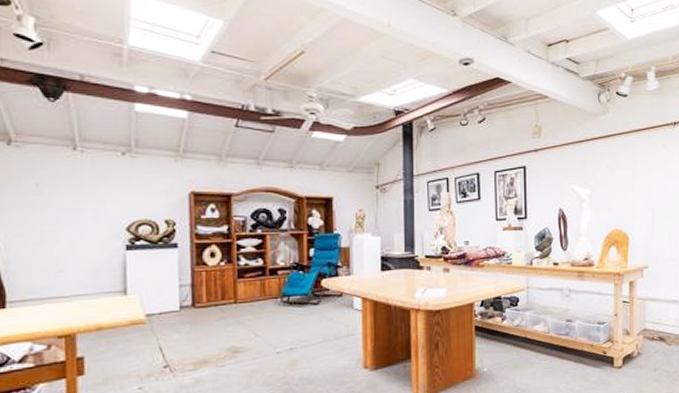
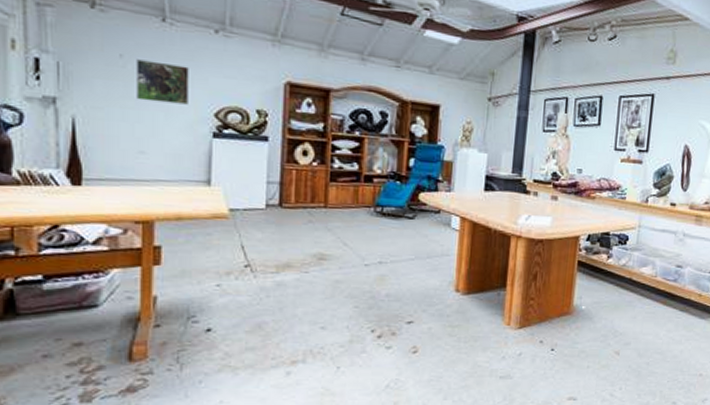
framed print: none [51,186,102,223] -> present [137,59,189,105]

